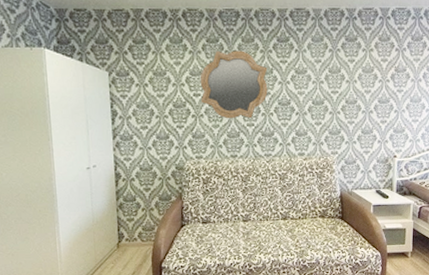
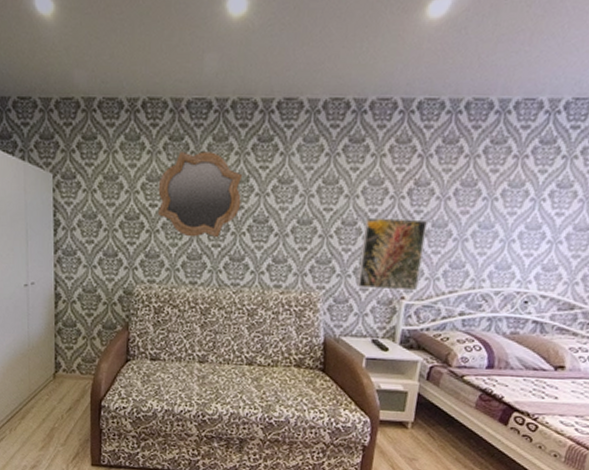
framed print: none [361,96,407,151] -> present [356,217,427,291]

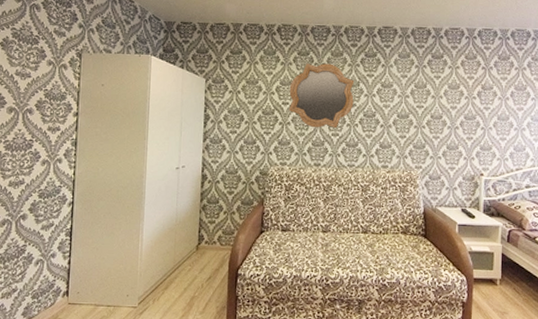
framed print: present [356,217,427,291] -> none [446,112,494,169]

